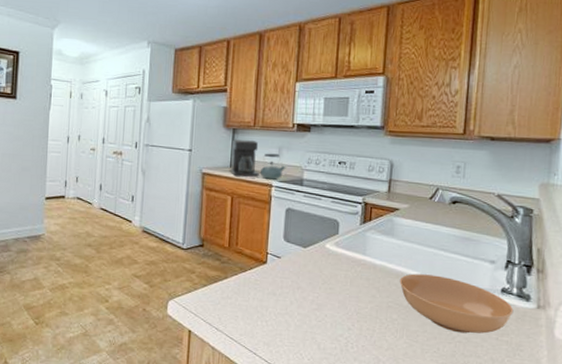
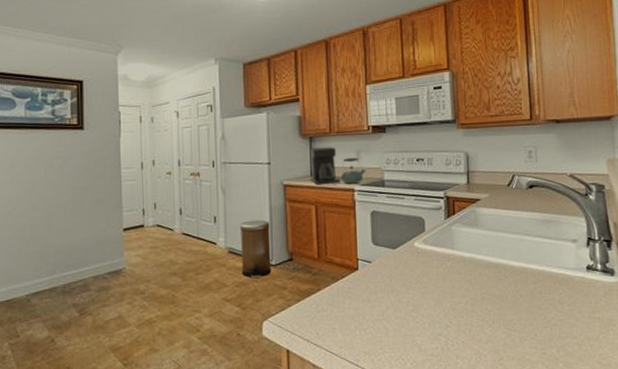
pedal bin: none [154,203,185,259] -> present [239,219,272,278]
bowl: present [399,273,514,334] -> none [489,261,601,316]

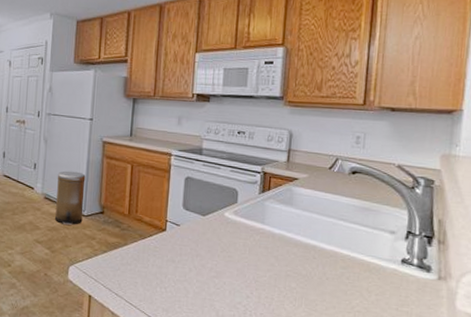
coffee maker: present [311,146,341,185] -> none [131,109,159,146]
kettle: present [342,157,366,184] -> none [160,122,186,149]

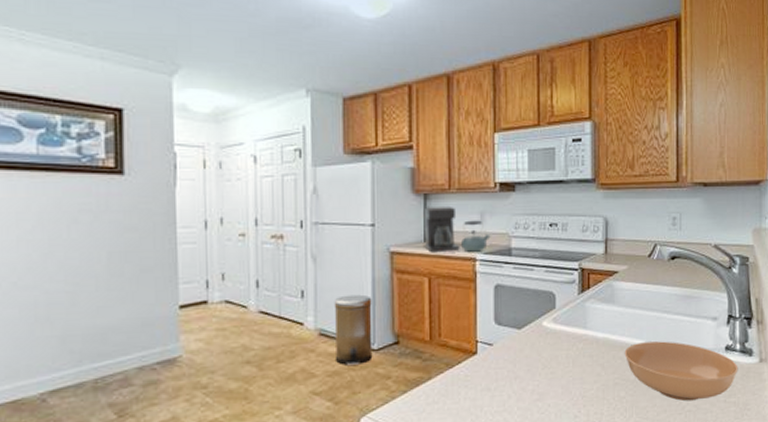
coffee maker: none [131,109,159,146] -> present [425,205,460,253]
kettle: none [160,122,186,149] -> present [461,220,491,252]
bowl: none [298,243,414,304] -> present [624,341,738,402]

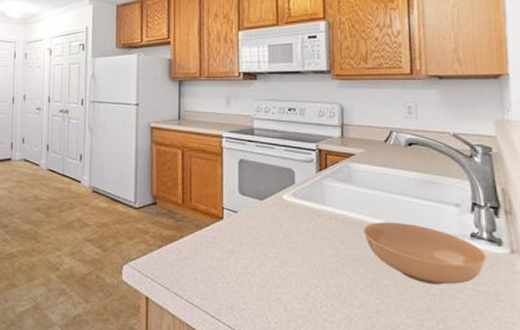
pedal bin: present [334,294,373,365] -> none [104,160,135,219]
coffee maker: present [425,205,460,253] -> none [179,90,209,130]
kettle: present [461,220,491,252] -> none [210,103,235,130]

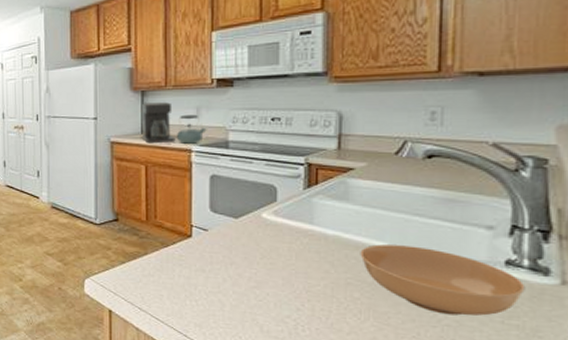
coffee maker: none [179,90,209,130] -> present [142,101,176,144]
kettle: none [210,103,235,130] -> present [177,114,207,144]

